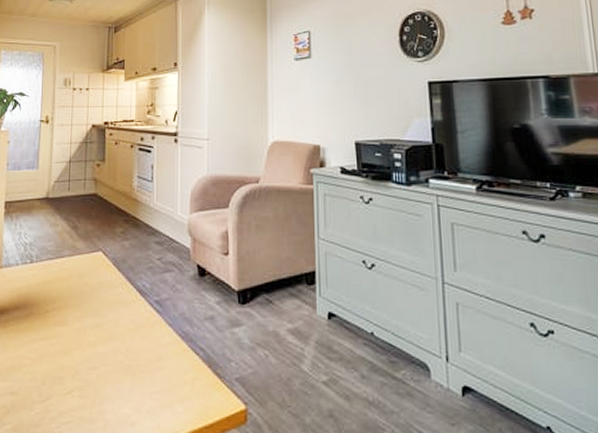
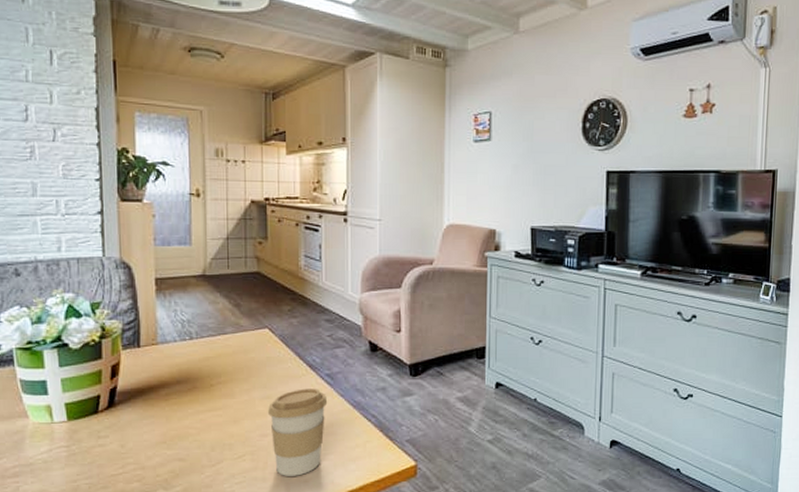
coffee cup: none [98,316,156,417] -> present [268,389,328,476]

